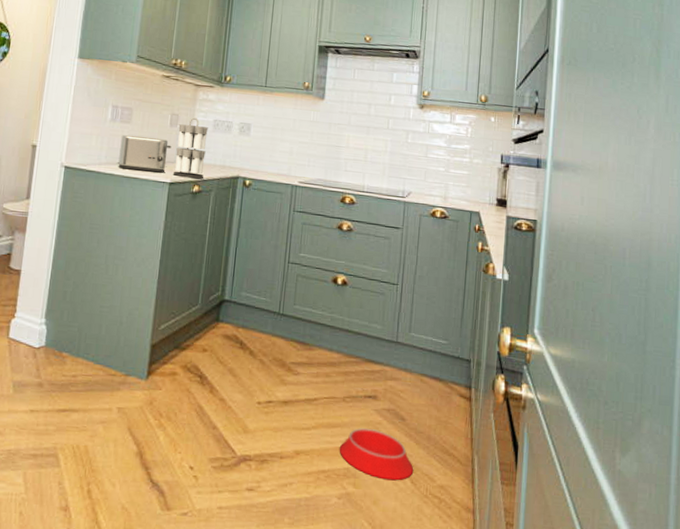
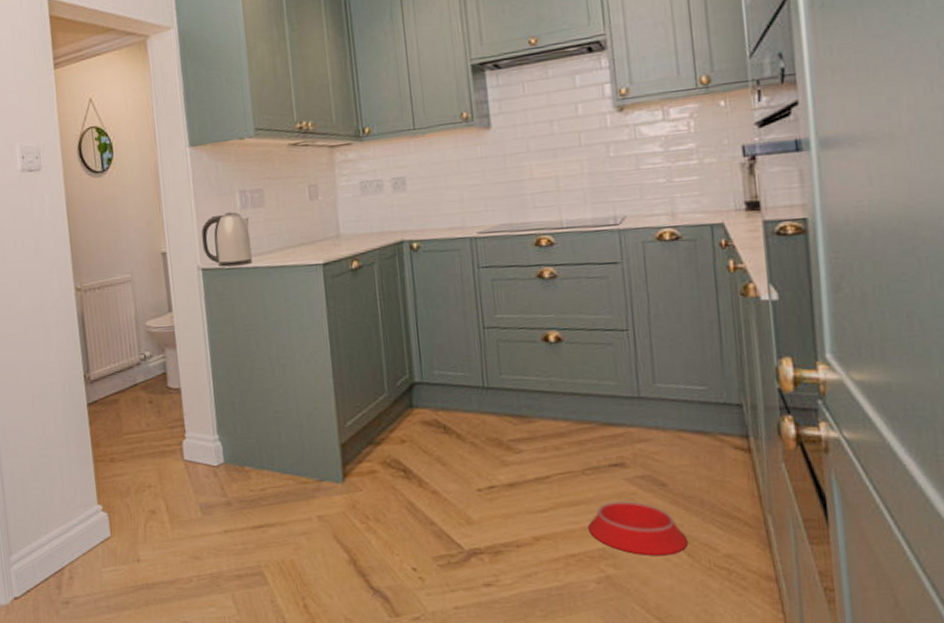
kettle: none [70,121,116,171] -> present [201,212,253,267]
toaster: present [117,134,172,173] -> none [257,216,317,259]
spice rack: present [173,117,208,179] -> none [320,184,361,256]

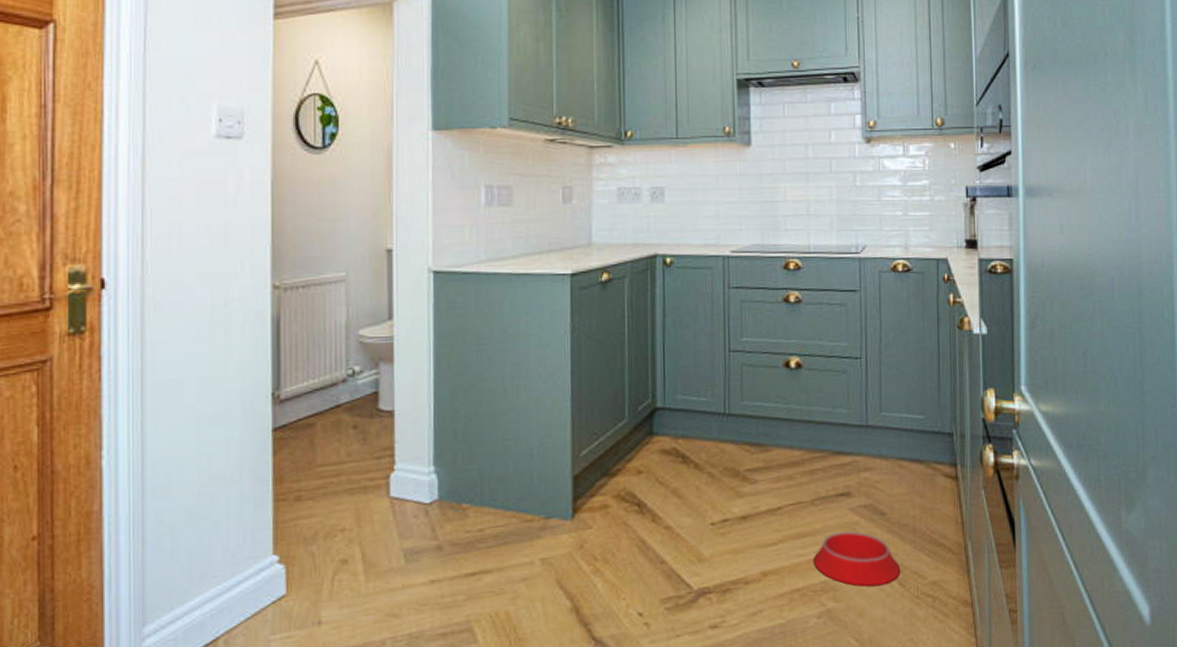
kettle: present [201,212,253,267] -> none [437,209,494,271]

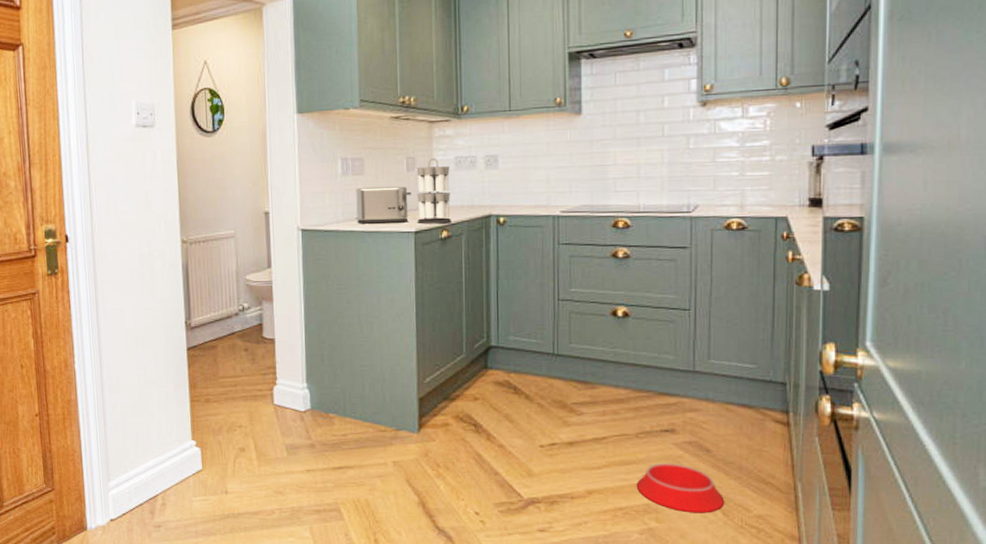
toaster: none [501,220,568,265] -> present [355,186,412,224]
spice rack: none [574,188,612,265] -> present [416,158,451,225]

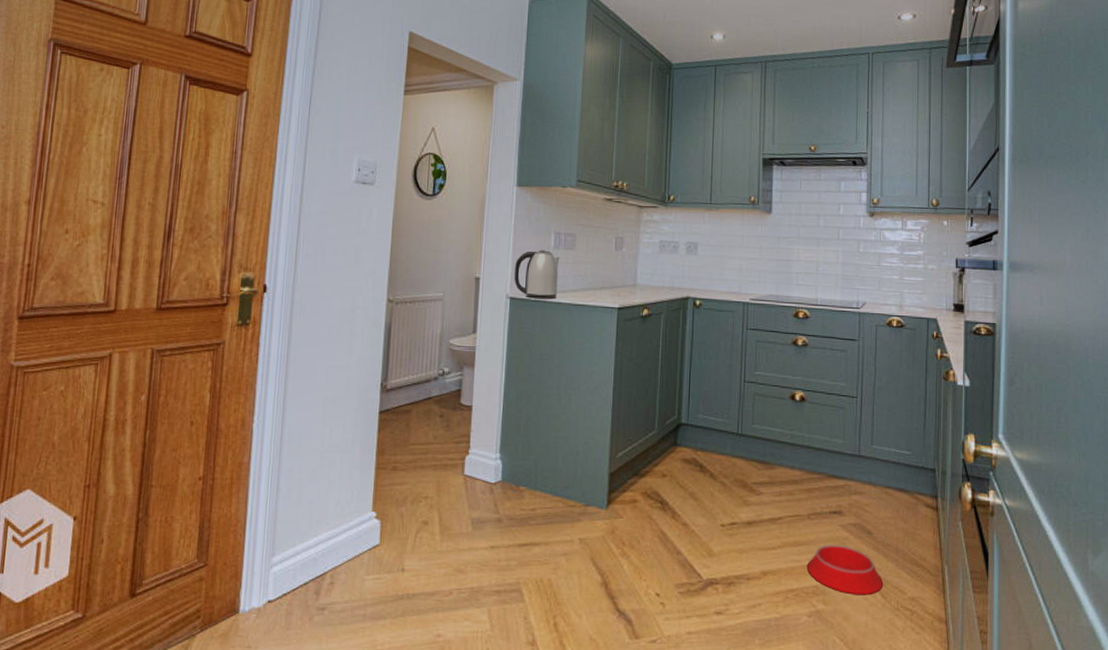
kettle: none [303,178,349,229] -> present [514,250,560,300]
toaster: present [355,186,412,224] -> none [563,261,618,298]
spice rack: present [416,158,451,225] -> none [622,240,654,303]

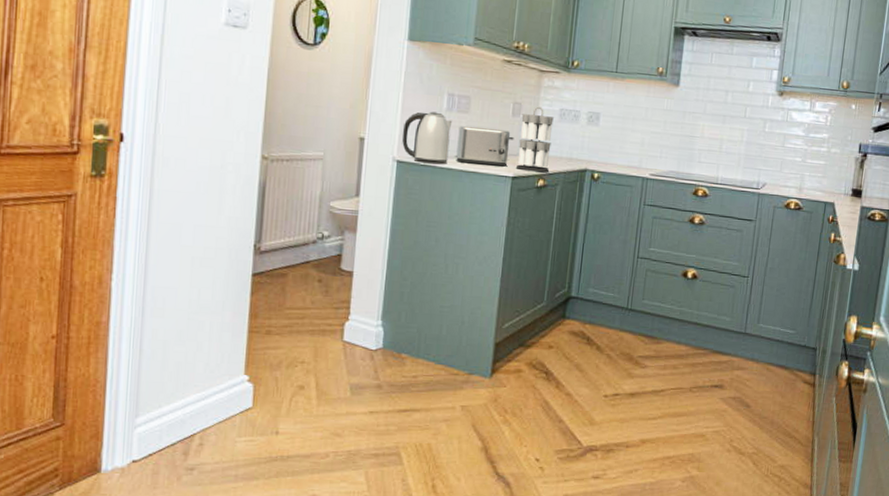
toaster: none [563,261,618,298] -> present [455,125,514,167]
spice rack: none [622,240,654,303] -> present [516,106,554,173]
pet bowl: present [806,545,884,595] -> none [684,416,757,463]

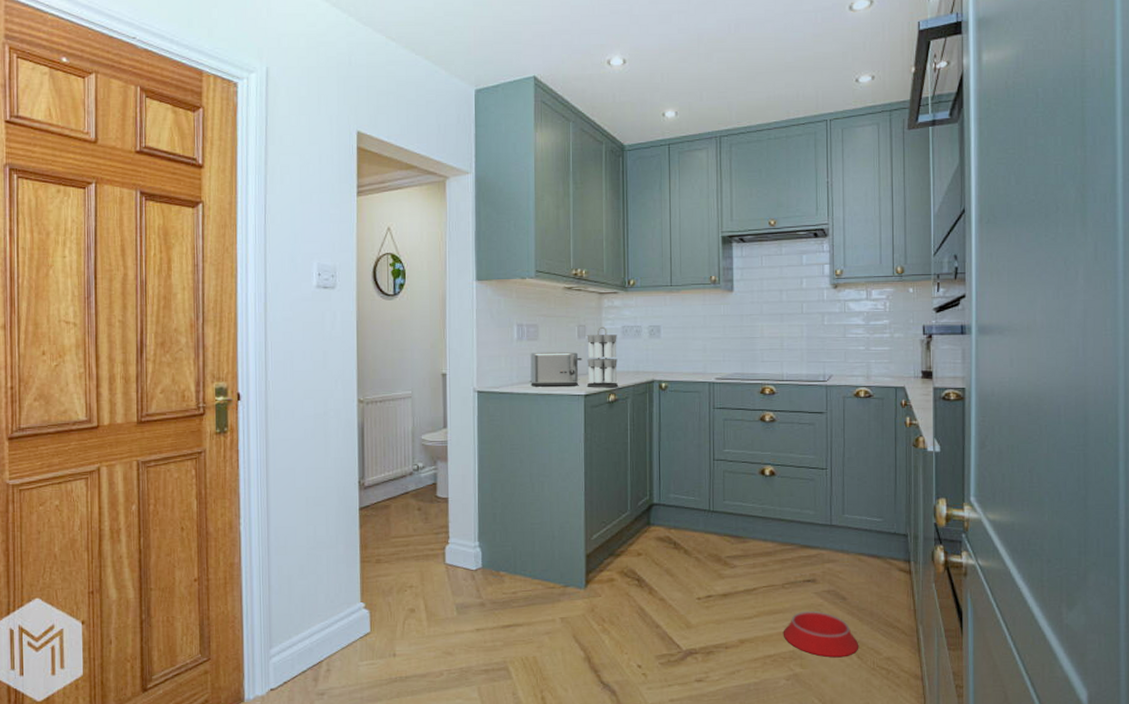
kettle: present [402,111,453,165] -> none [480,342,524,391]
pet bowl: none [684,416,757,463] -> present [783,611,859,658]

